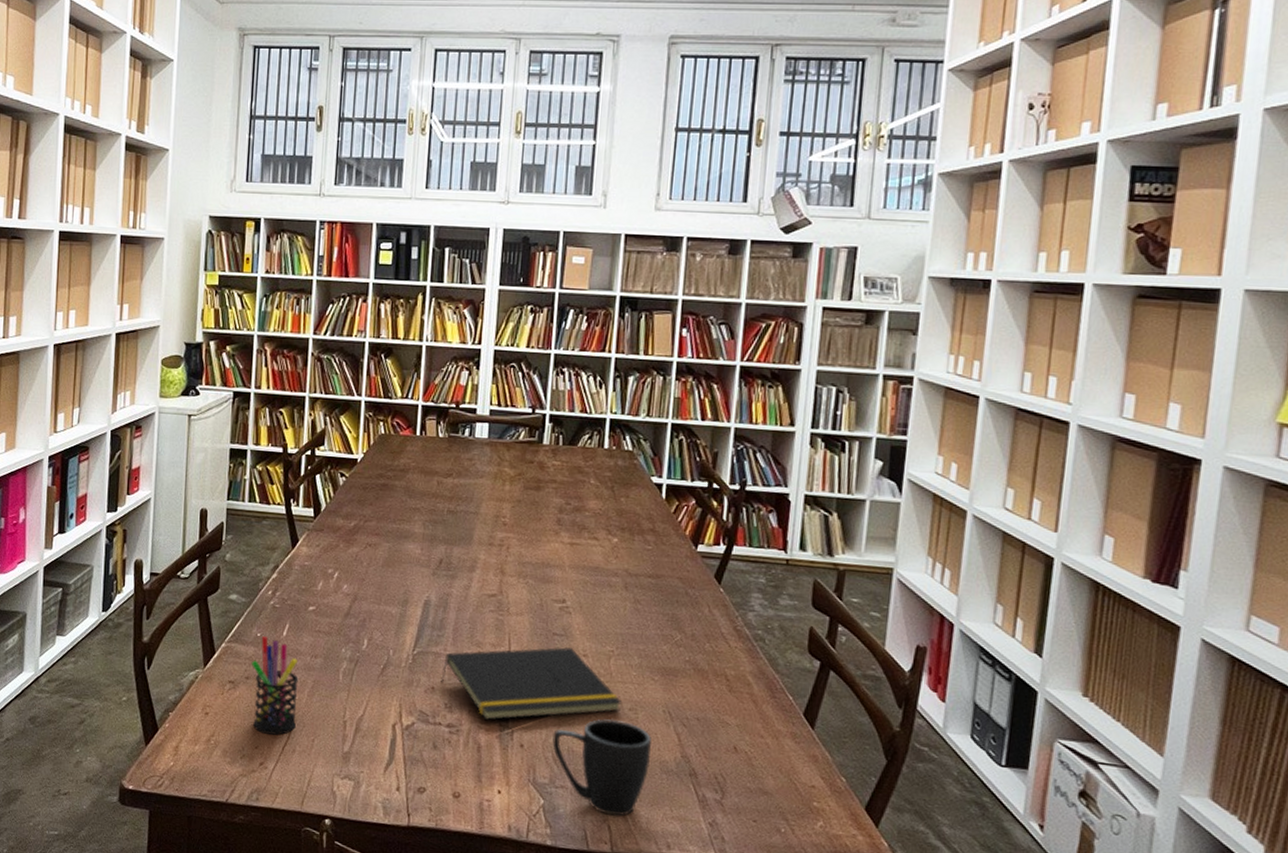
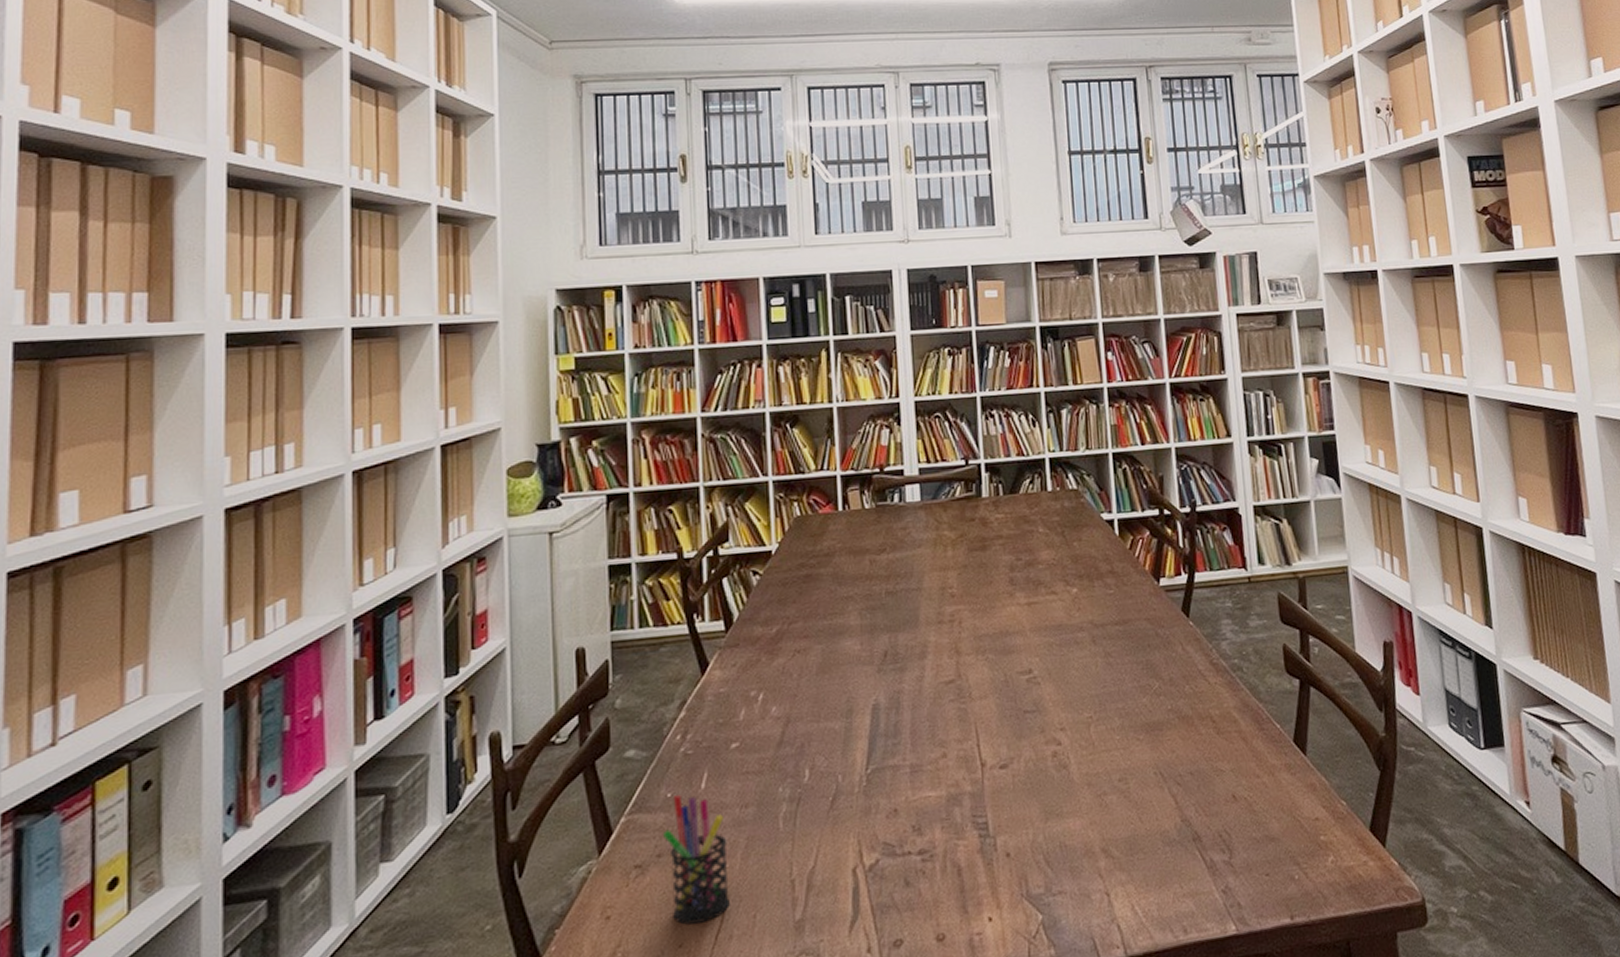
notepad: present [441,647,623,720] -> none [903,724,1111,834]
mug: present [552,718,652,816] -> none [1041,795,1150,912]

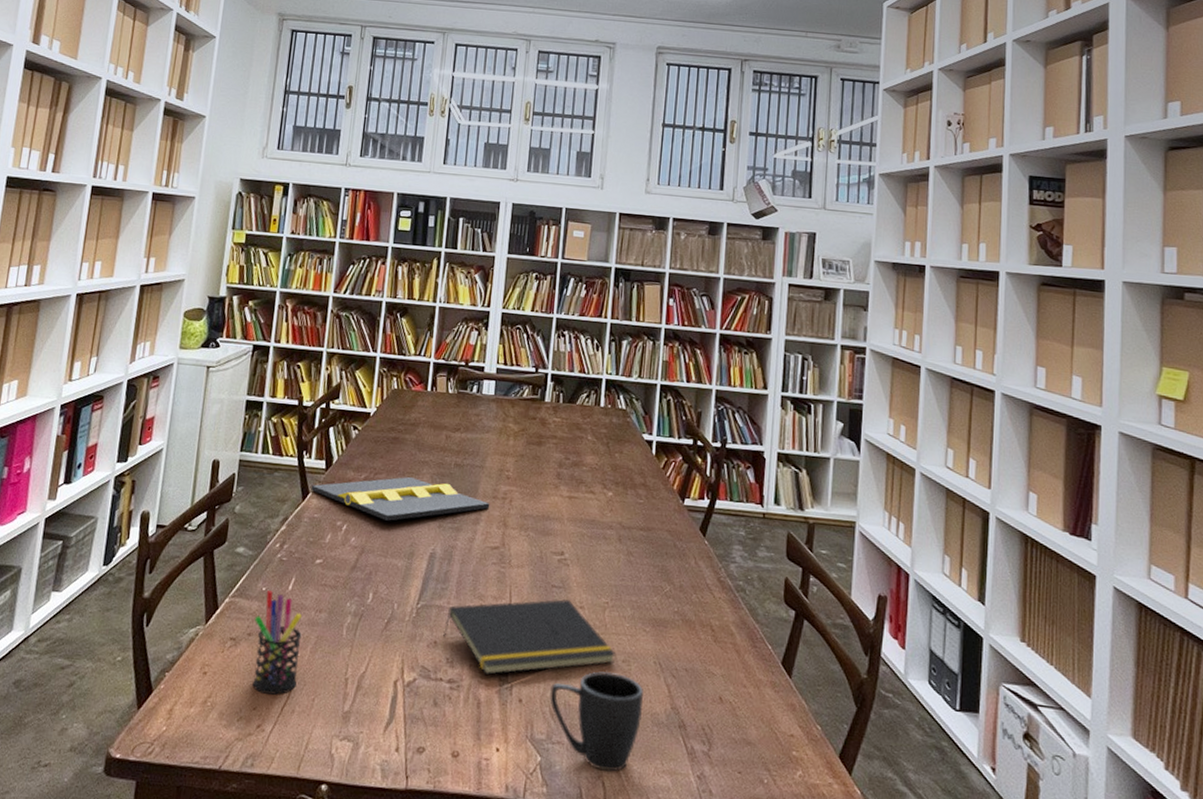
document tray: none [710,616,937,678] -> present [311,476,490,521]
notepad: none [903,724,1111,834] -> present [443,599,617,675]
mug: none [1041,795,1150,912] -> present [549,671,643,772]

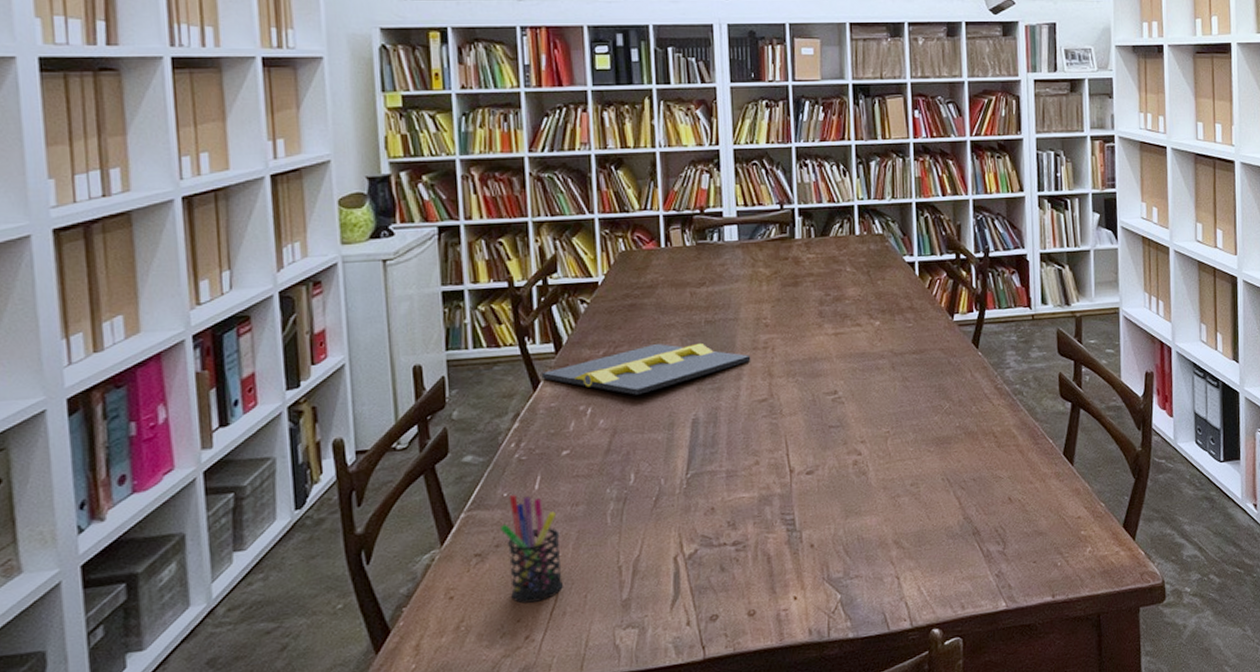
notepad: present [443,599,617,675] -> none [720,437,904,528]
mug: present [549,671,643,772] -> none [841,497,936,592]

